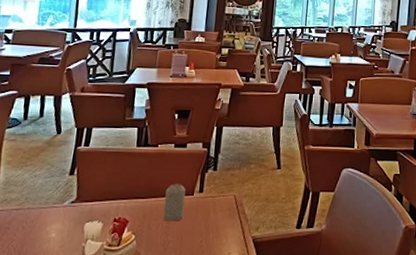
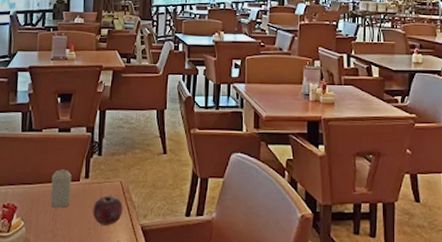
apple: none [205,208,236,238] -> present [93,194,123,225]

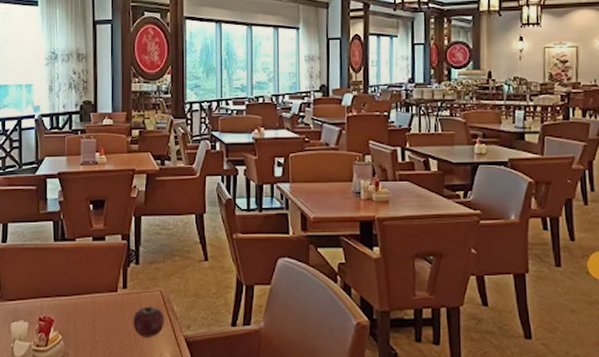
candle: present [50,169,72,208] -> none [88,280,109,320]

